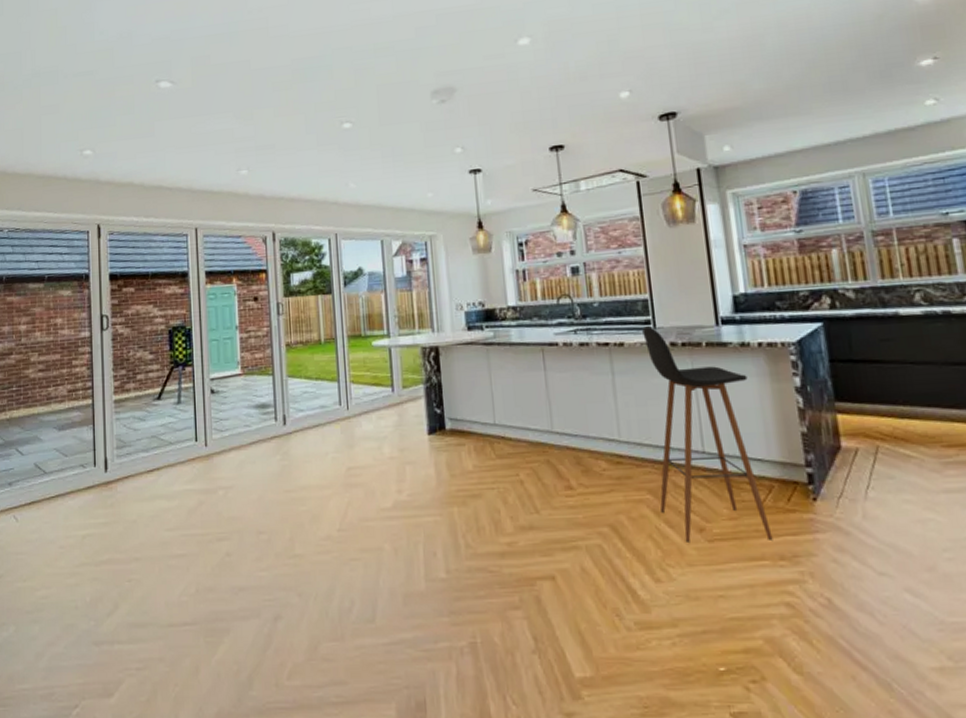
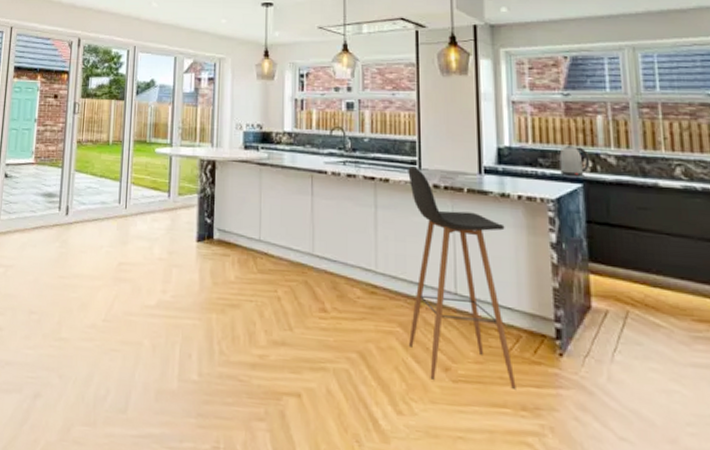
kettle: none [796,283,829,316] -> present [559,145,590,176]

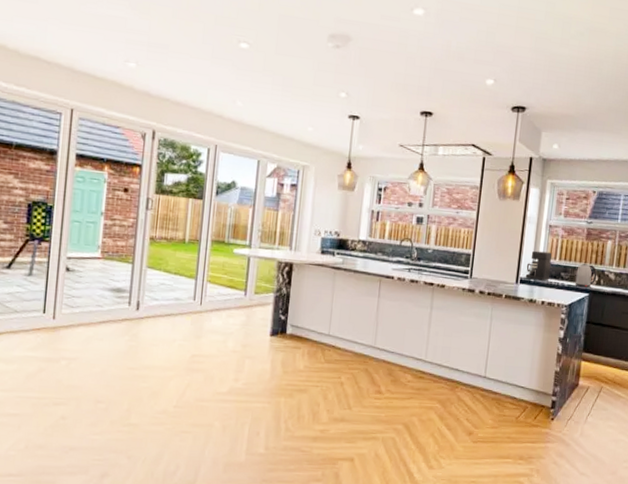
bar stool: present [408,166,516,389] -> none [444,275,529,445]
coffee maker: none [489,133,524,170] -> present [525,250,552,281]

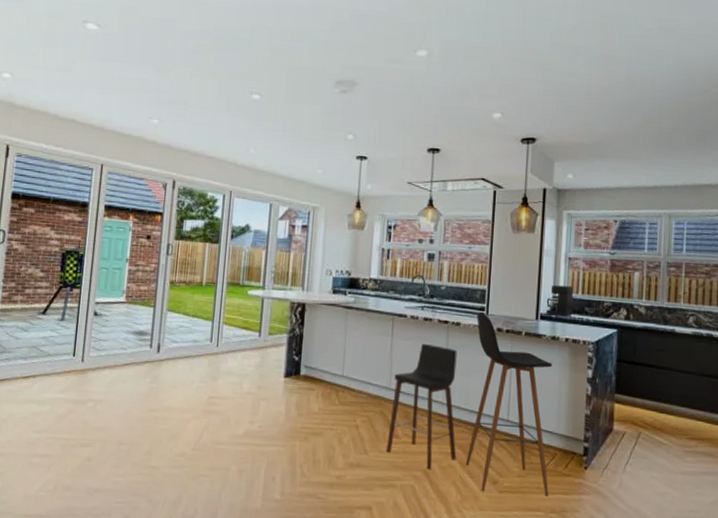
bar stool: none [370,305,441,423] -> present [386,344,457,470]
bar stool: none [444,275,529,445] -> present [466,312,553,496]
kettle: present [575,263,598,288] -> none [601,296,625,323]

